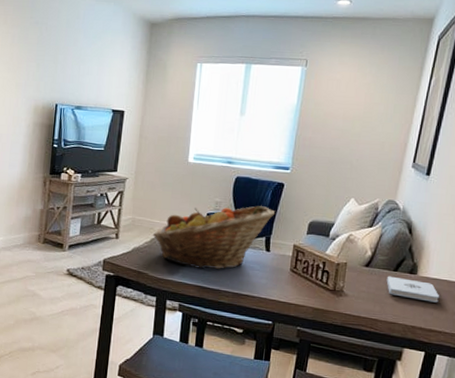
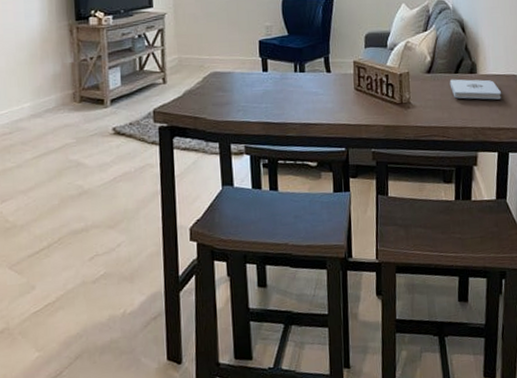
fruit basket: present [152,206,276,269] -> none [203,24,330,103]

